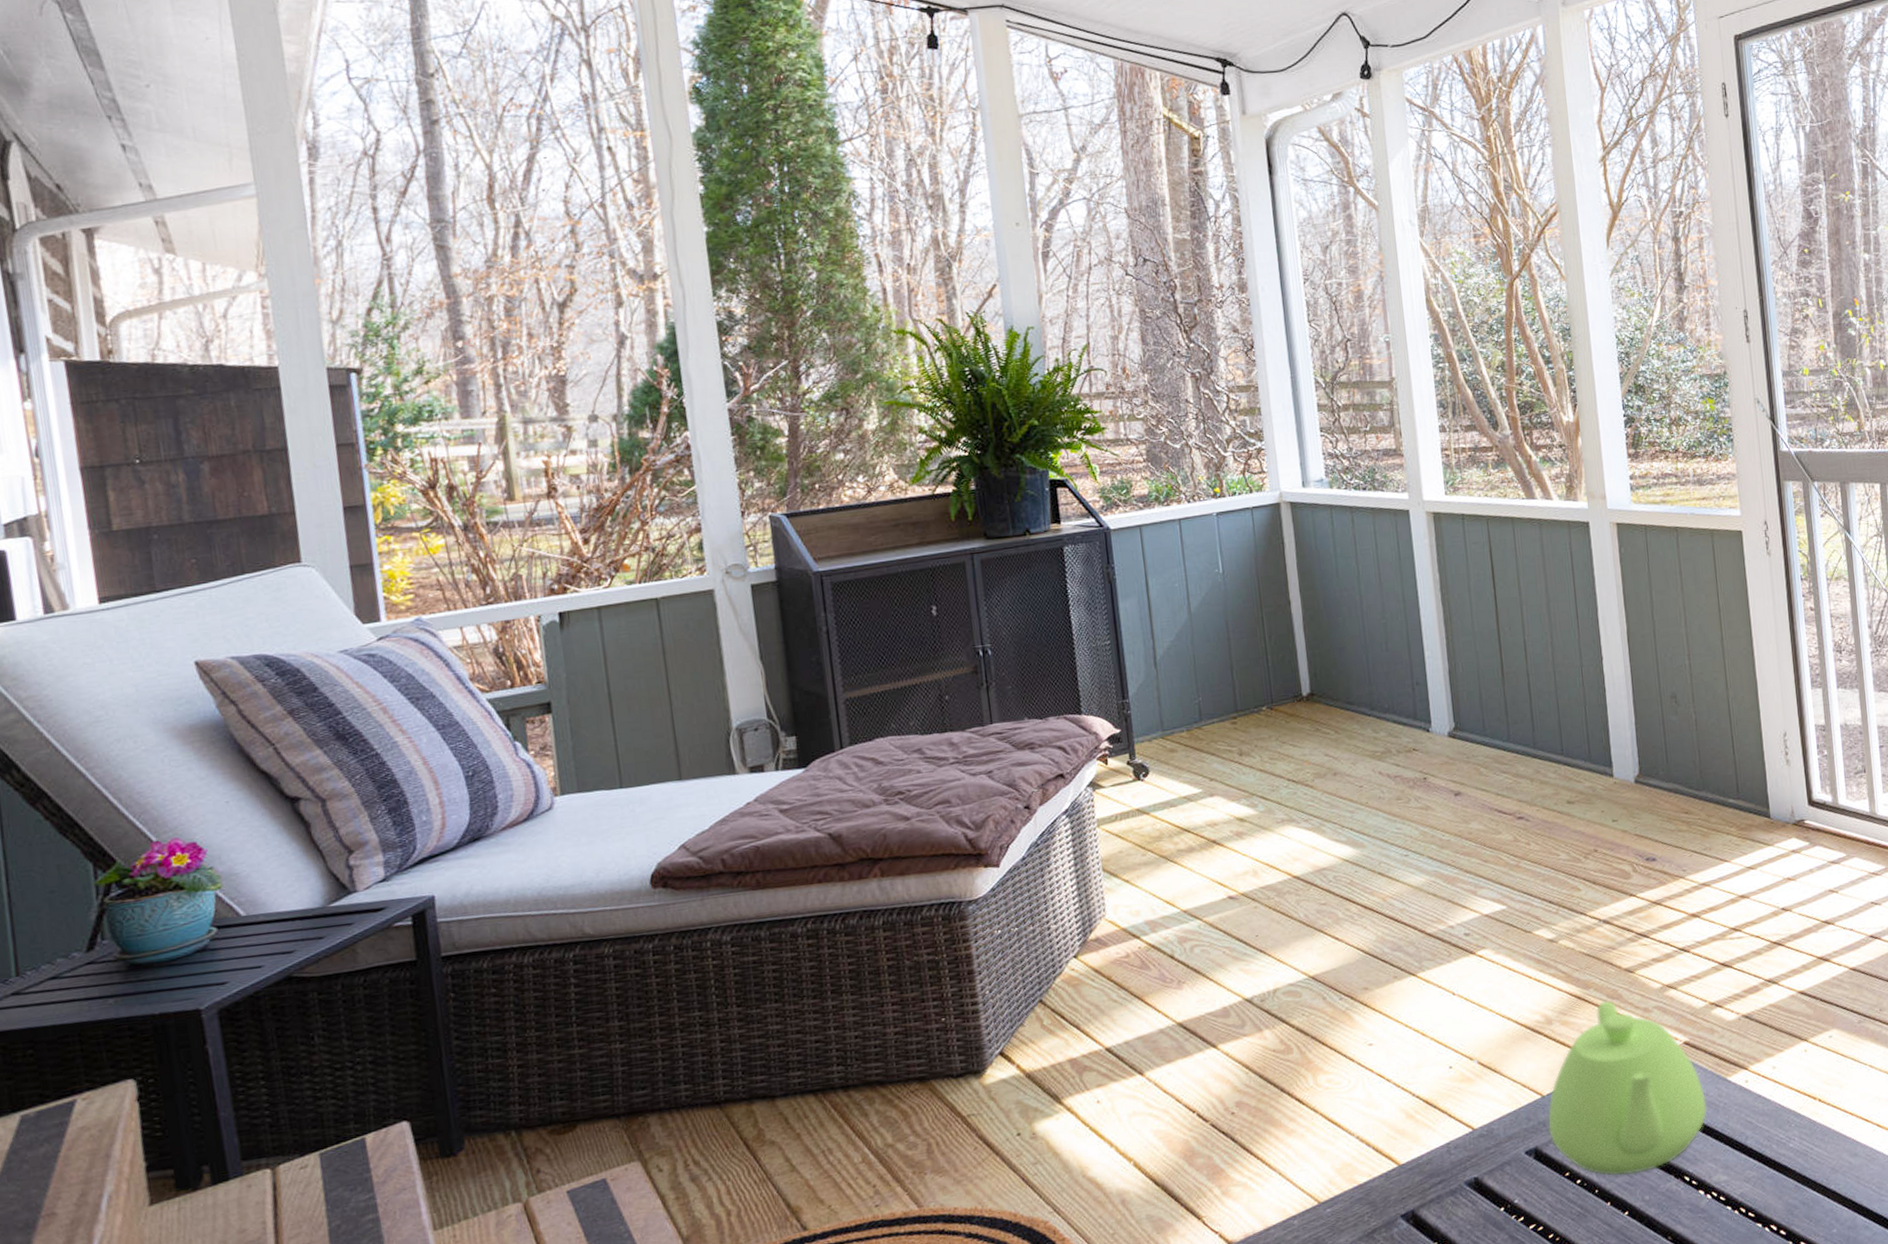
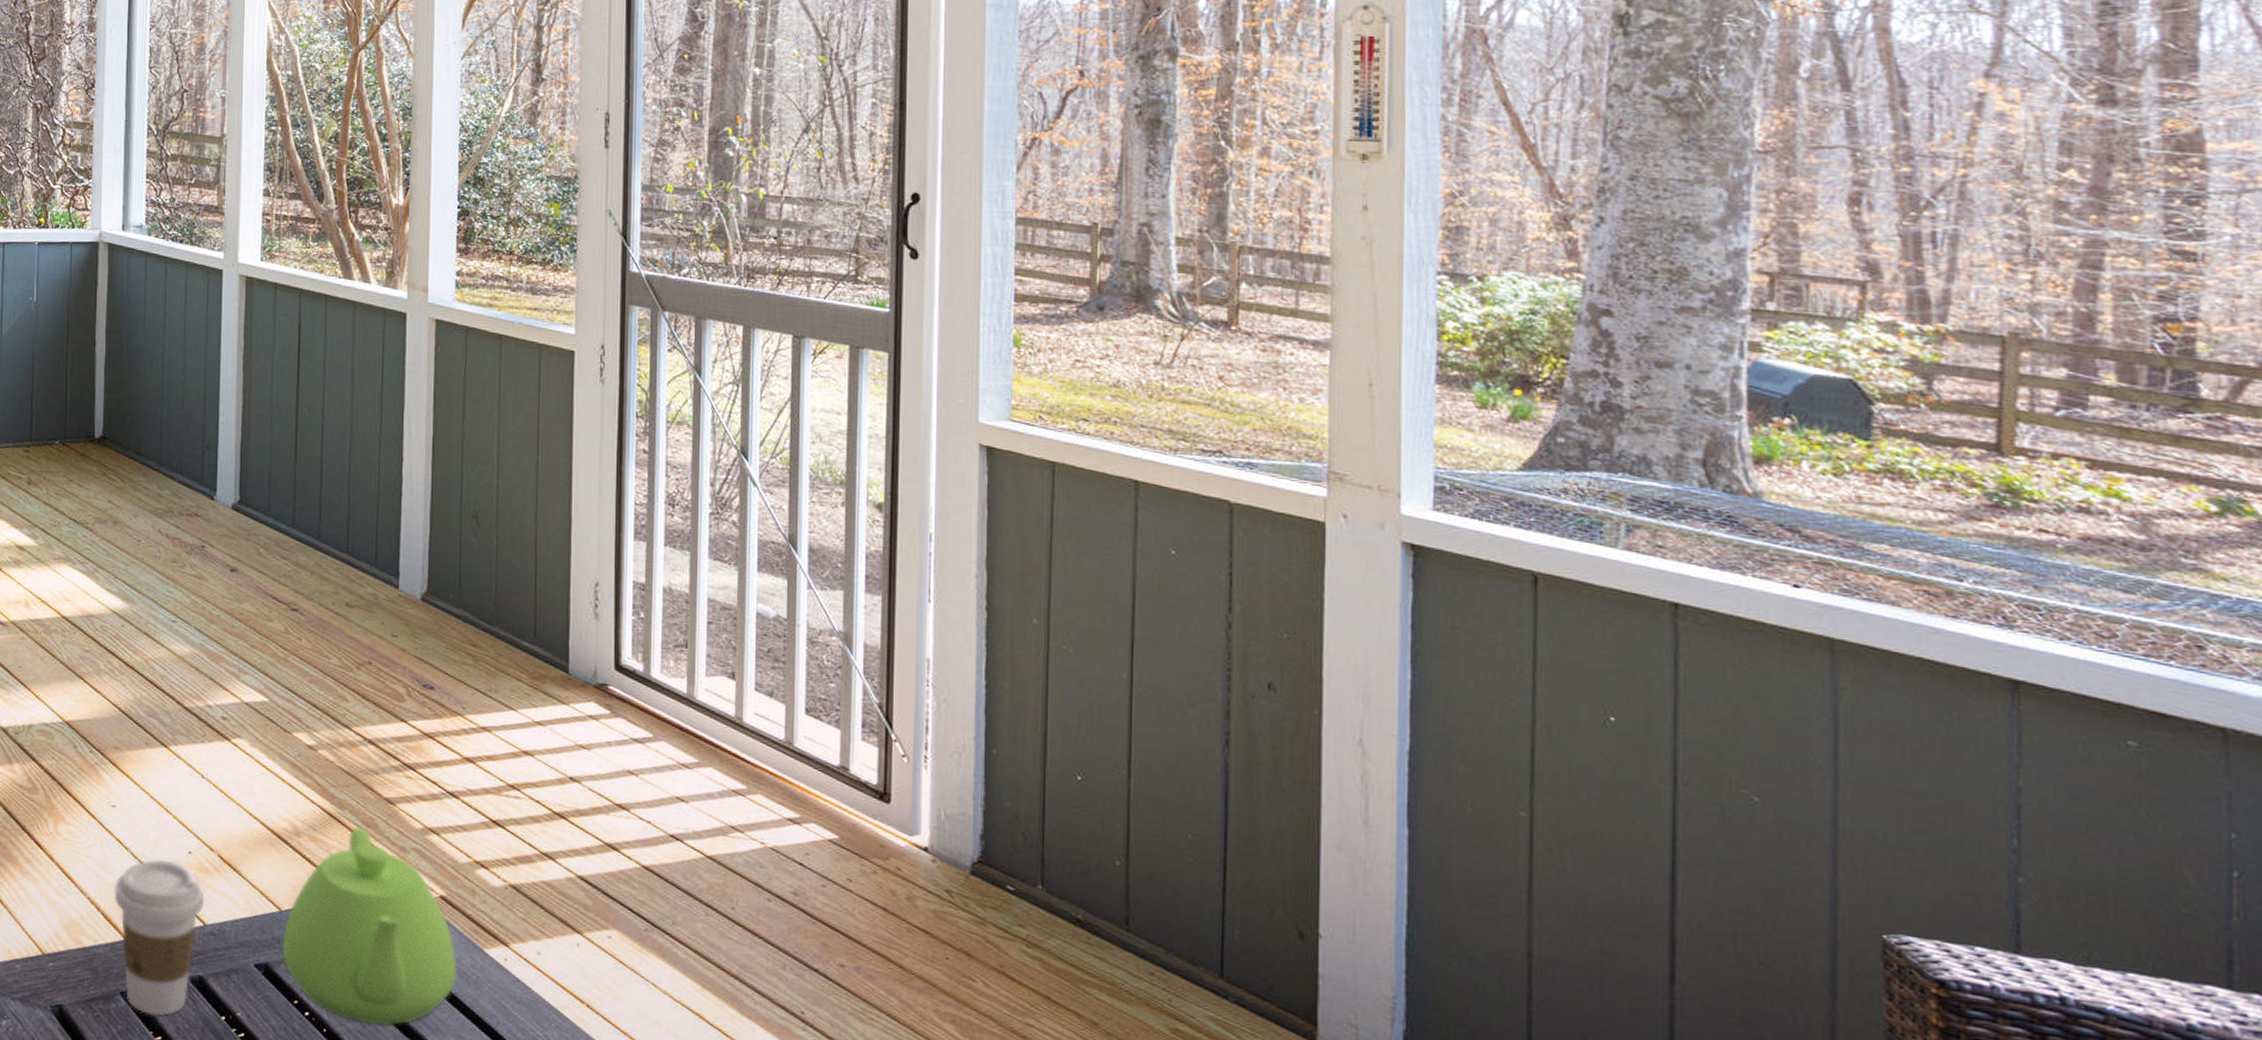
coffee cup: none [1381,1079,1471,1229] -> present [114,859,205,1017]

